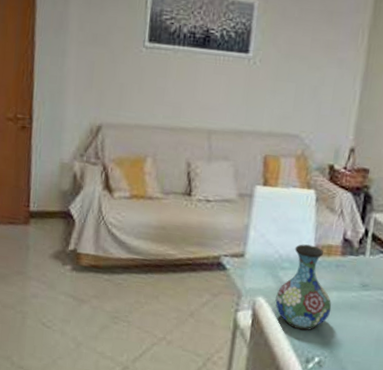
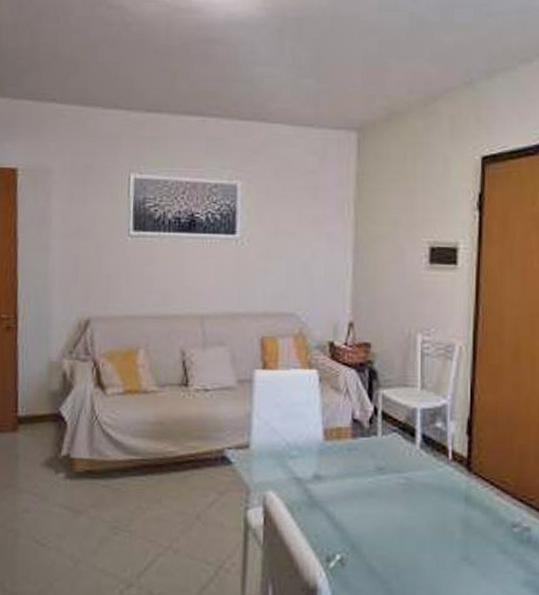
vase: present [275,244,332,331] -> none [287,429,348,525]

